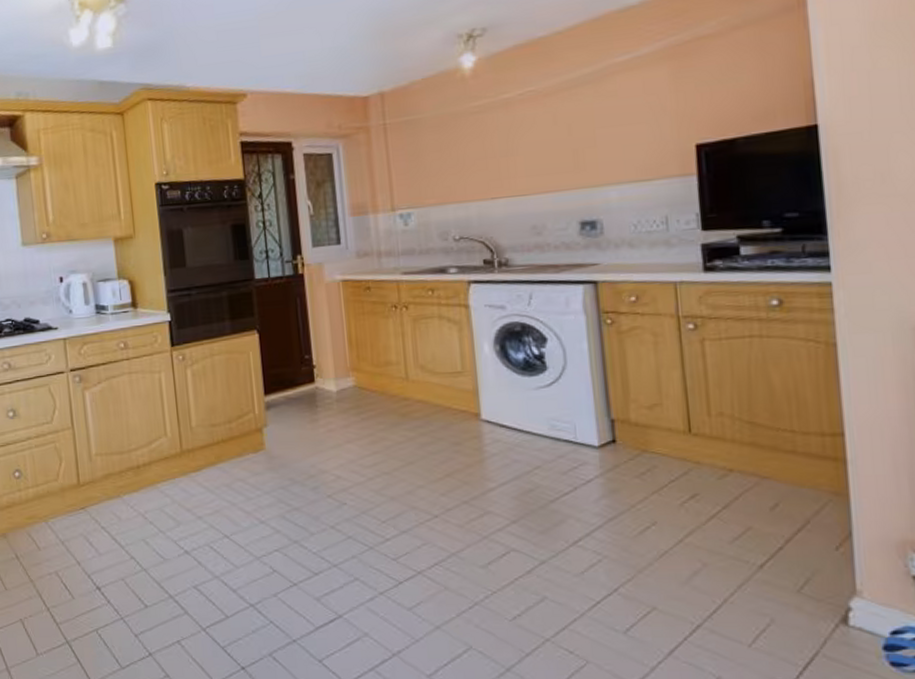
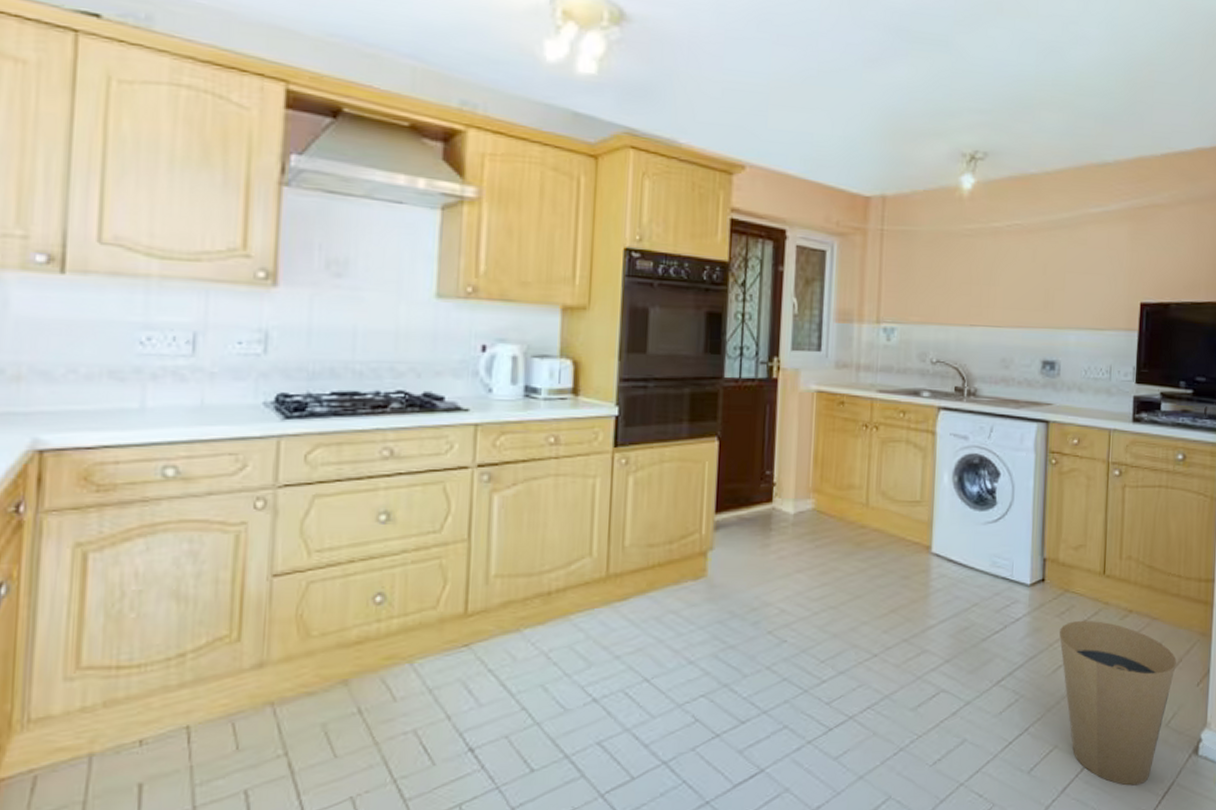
trash can: none [642,480,802,653] -> present [1059,620,1176,786]

